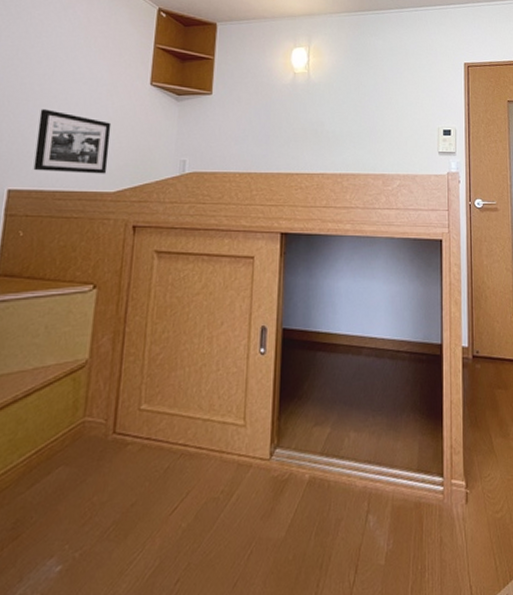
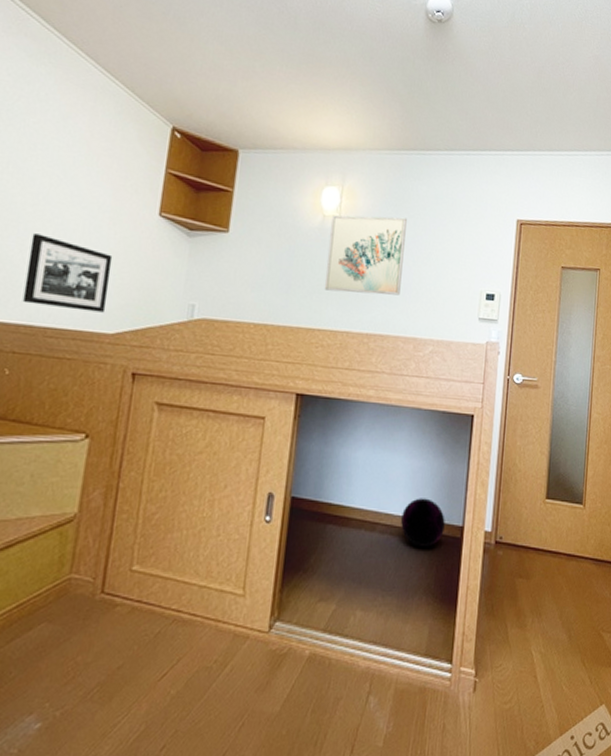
wall art: none [299,69,367,139] -> present [324,215,407,296]
ball: none [385,320,425,367] -> present [401,498,445,547]

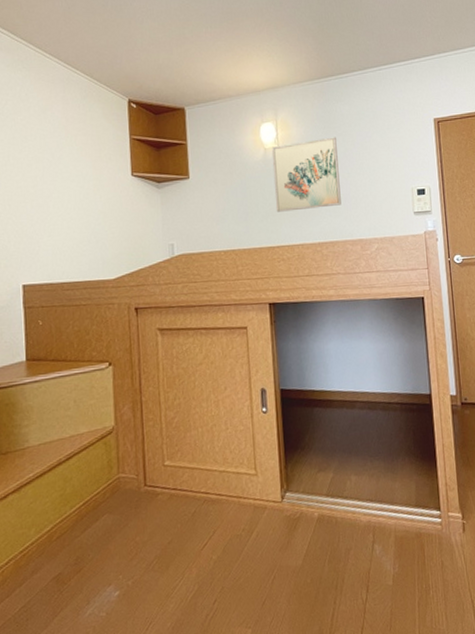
picture frame: present [22,233,113,313] -> none [38,209,105,266]
ball: present [401,498,445,547] -> none [375,374,415,416]

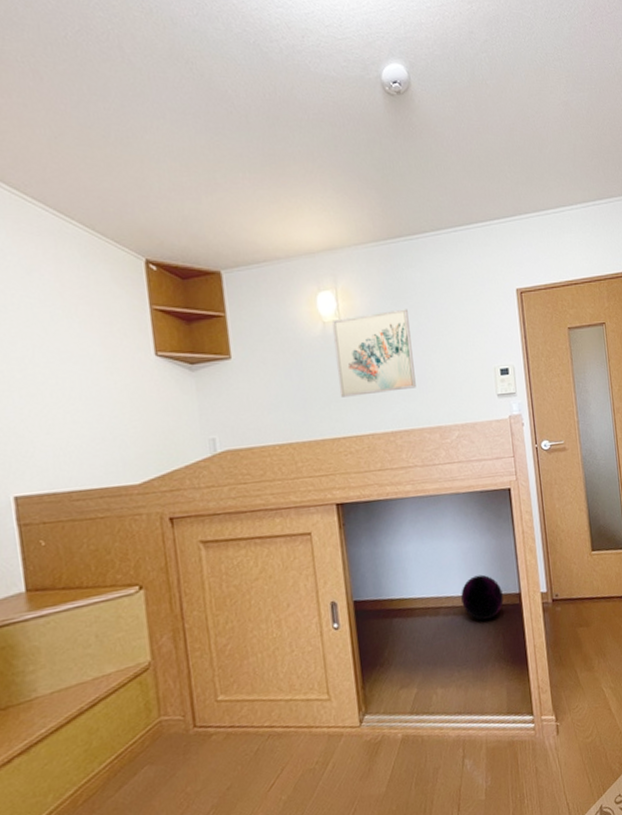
ball: none [375,374,415,416] -> present [461,574,504,620]

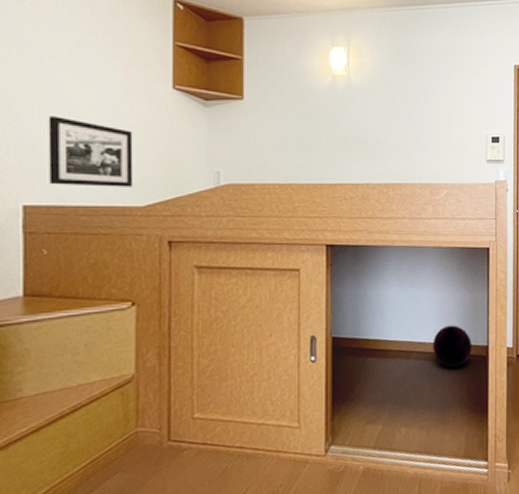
picture frame: none [29,399,126,472] -> present [48,116,134,187]
wall art: present [331,309,416,397] -> none [341,71,413,147]

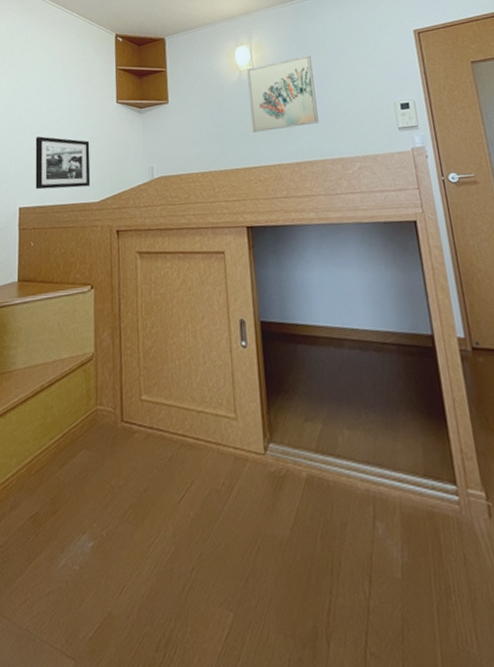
wall art: none [341,71,413,147] -> present [246,55,319,133]
ball: present [433,325,472,368] -> none [366,309,414,360]

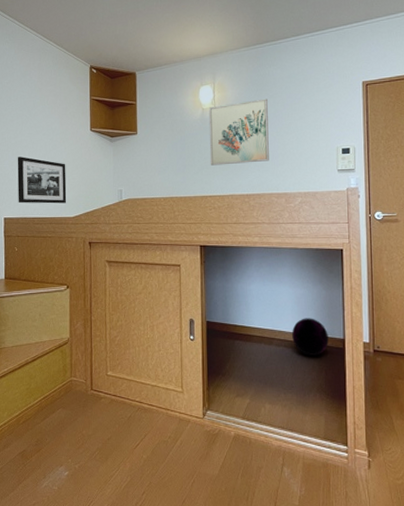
ball: none [366,309,414,360] -> present [292,318,329,356]

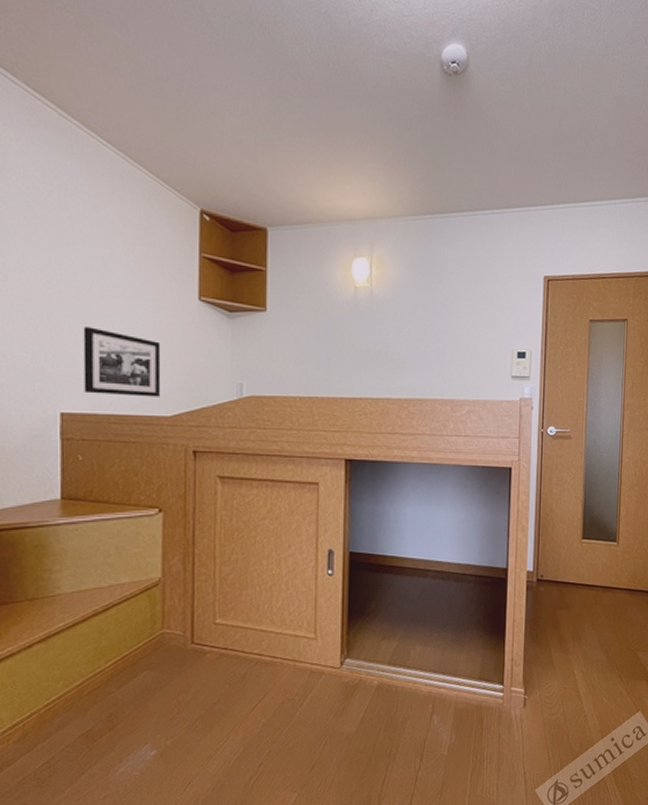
wall art: present [208,98,269,166] -> none [362,283,436,361]
ball: present [292,318,329,356] -> none [450,545,490,588]

